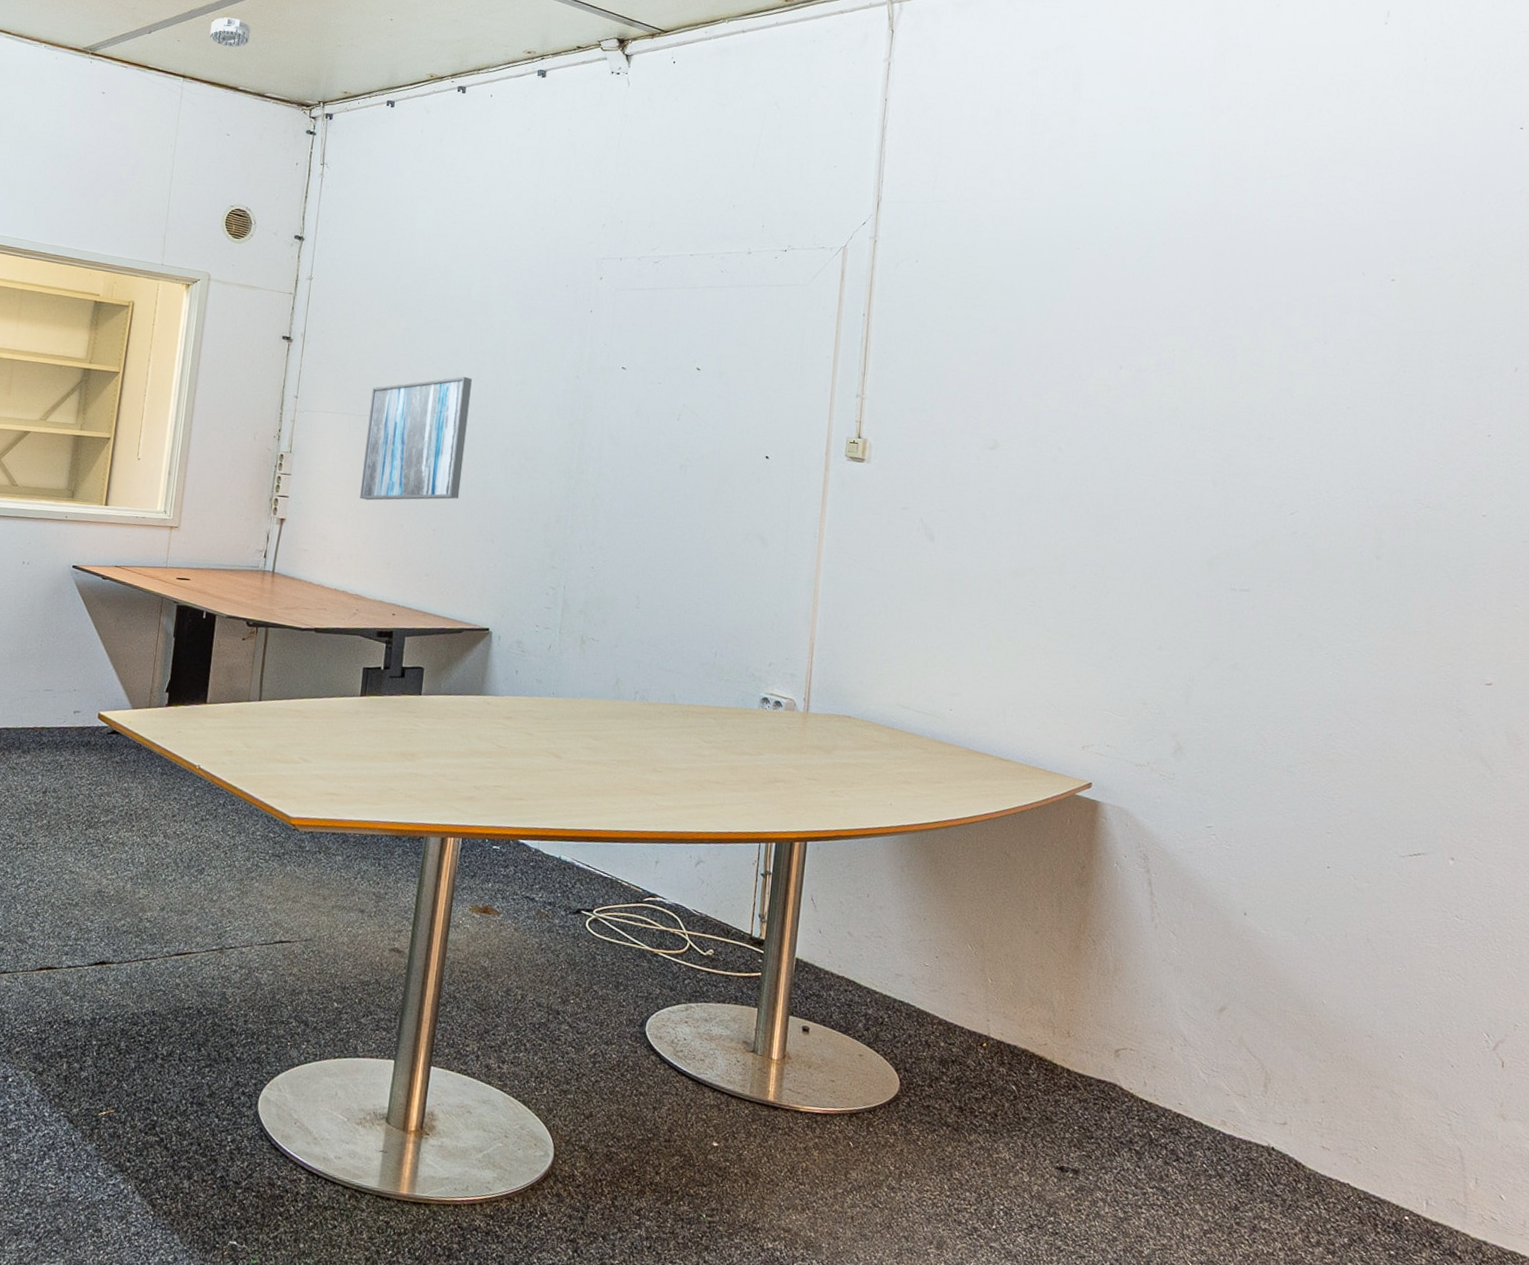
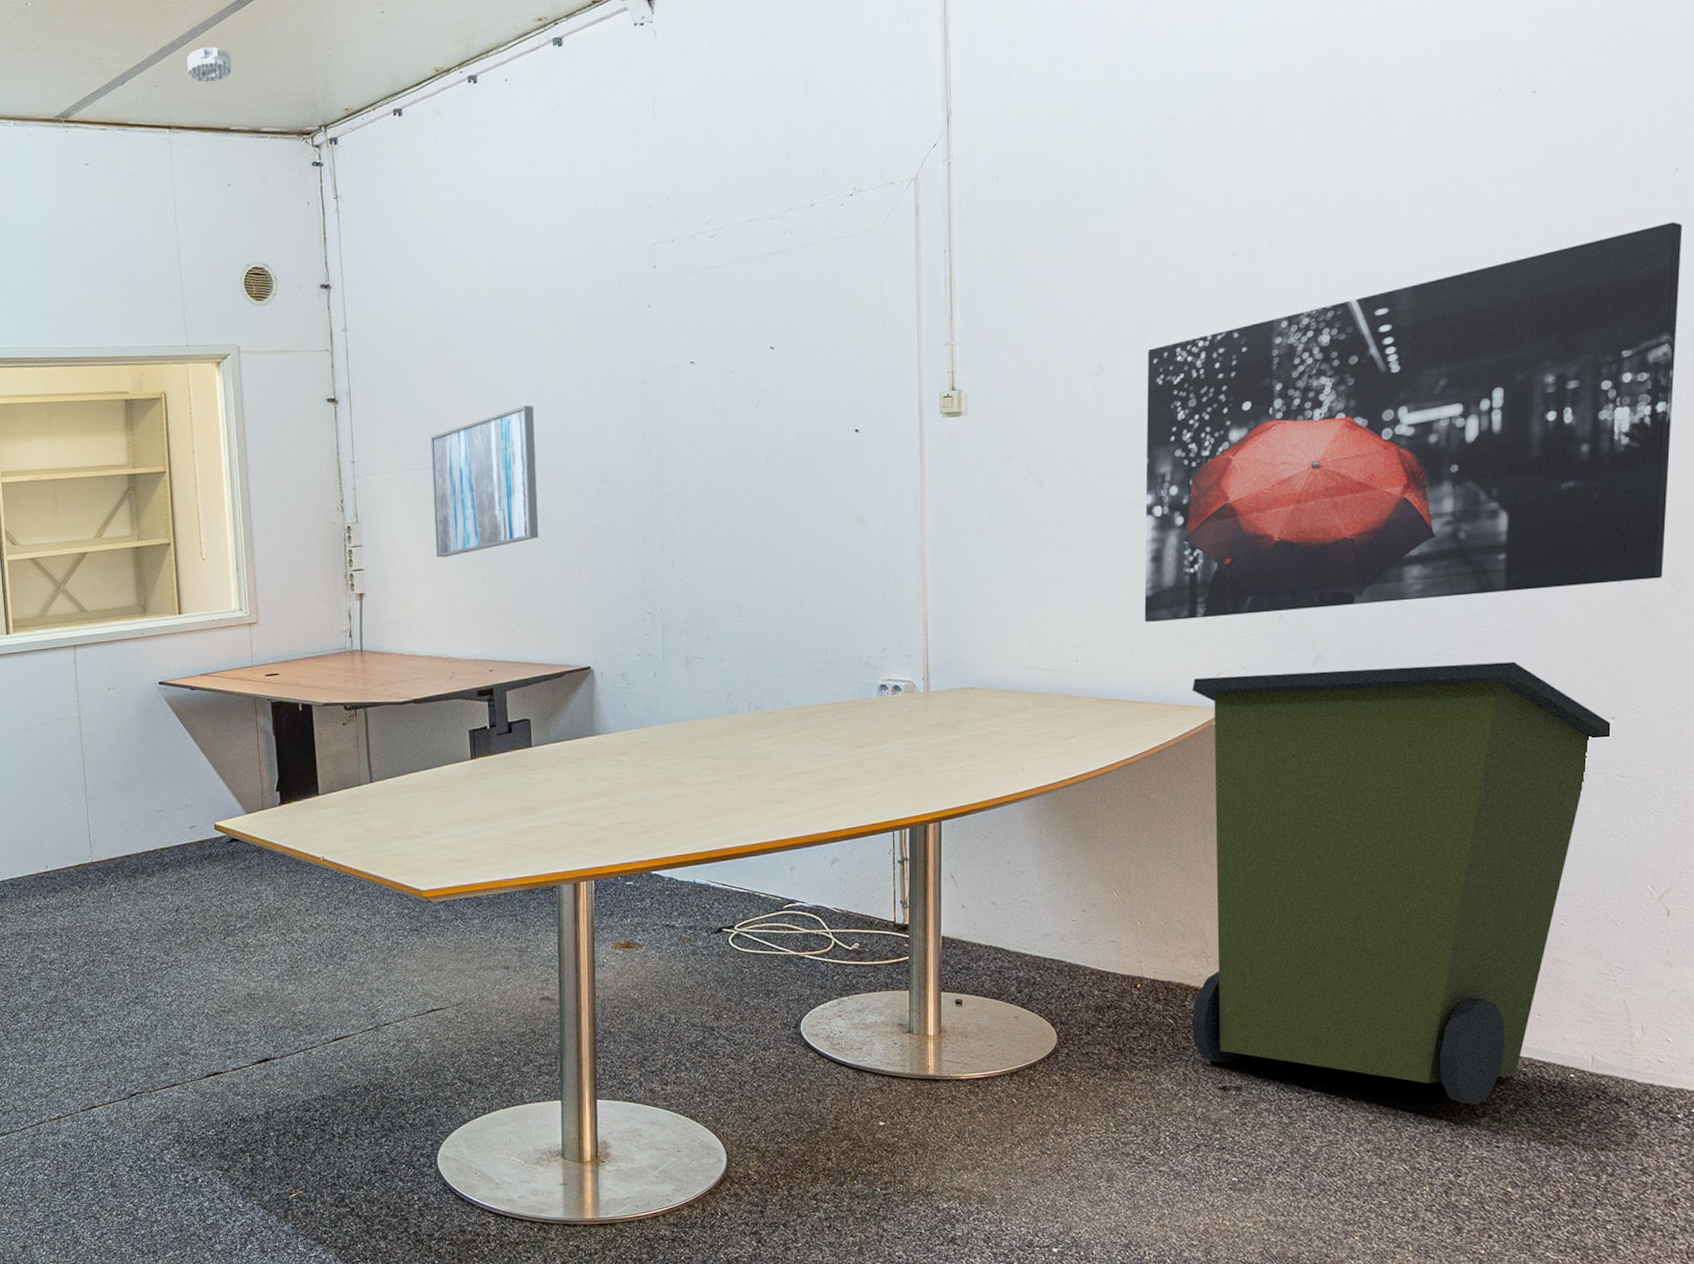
wall art: none [1017,413,1520,733] -> present [1144,222,1682,622]
trash can: none [1033,747,1452,1233] -> present [1191,661,1613,1105]

